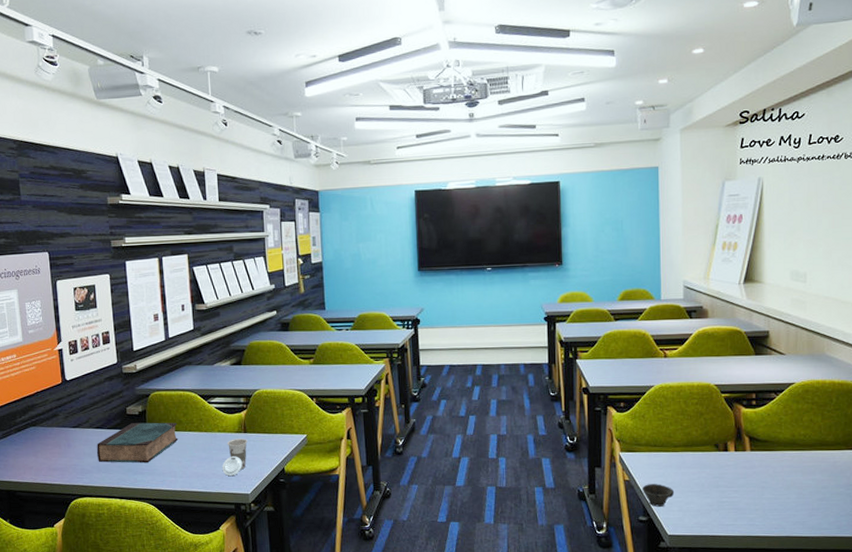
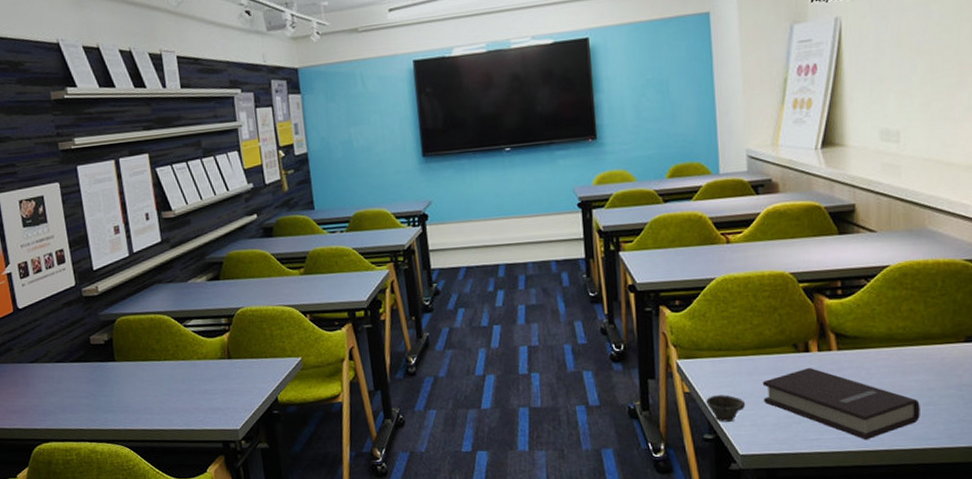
book: present [97,422,179,463] -> none [58,351,153,402]
cup: present [222,438,247,477] -> none [204,365,233,411]
book: none [688,465,815,528] -> present [762,368,920,440]

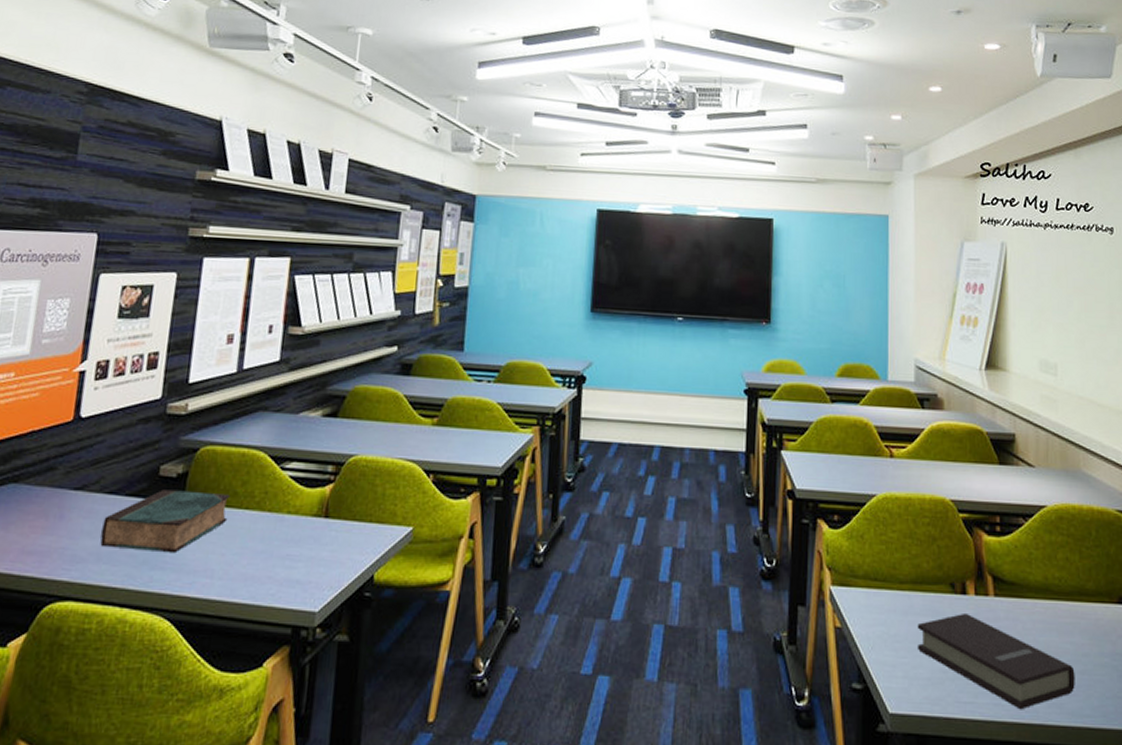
book: none [58,351,153,402] -> present [100,489,231,554]
cup: present [706,394,746,422] -> none [858,635,899,670]

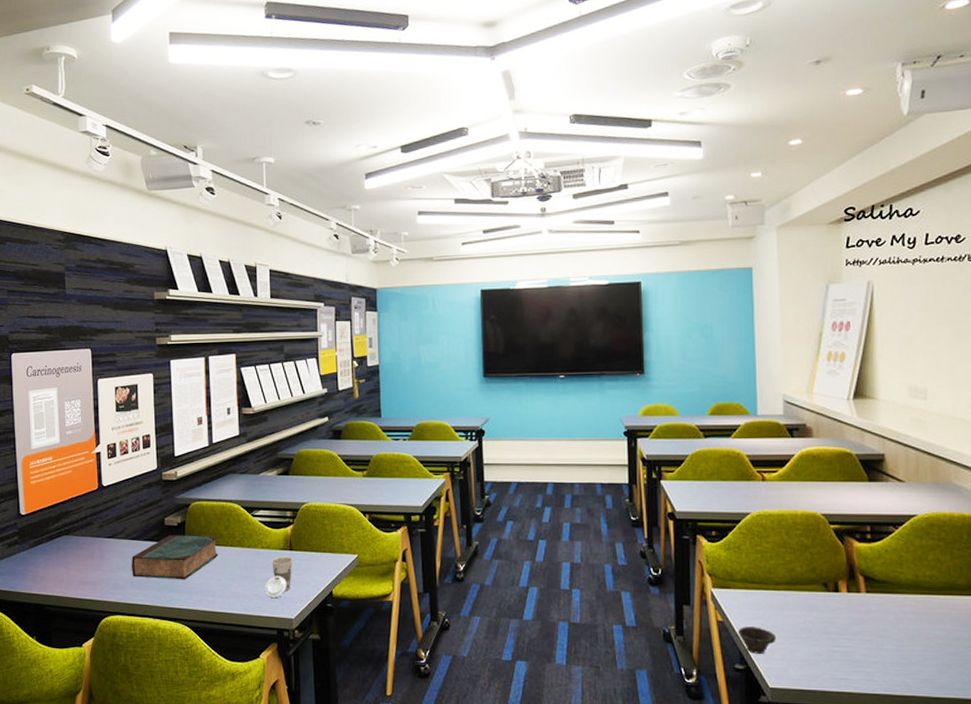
cup: none [283,525,328,583] -> present [264,556,293,599]
cup: none [858,635,899,670] -> present [738,627,777,654]
book: present [917,614,1075,710] -> none [792,608,946,685]

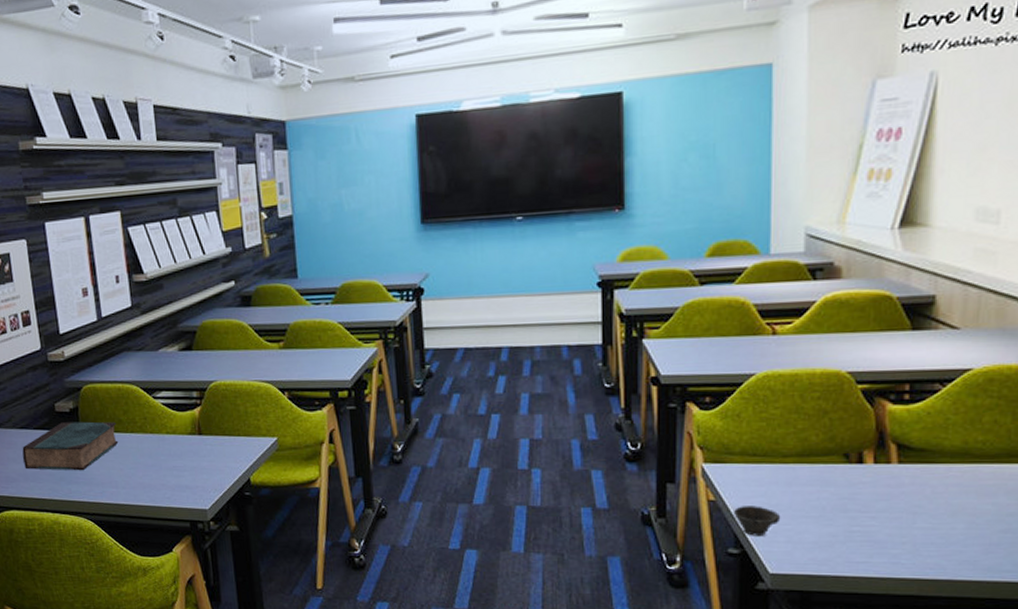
cup: present [264,556,293,599] -> none [172,442,203,488]

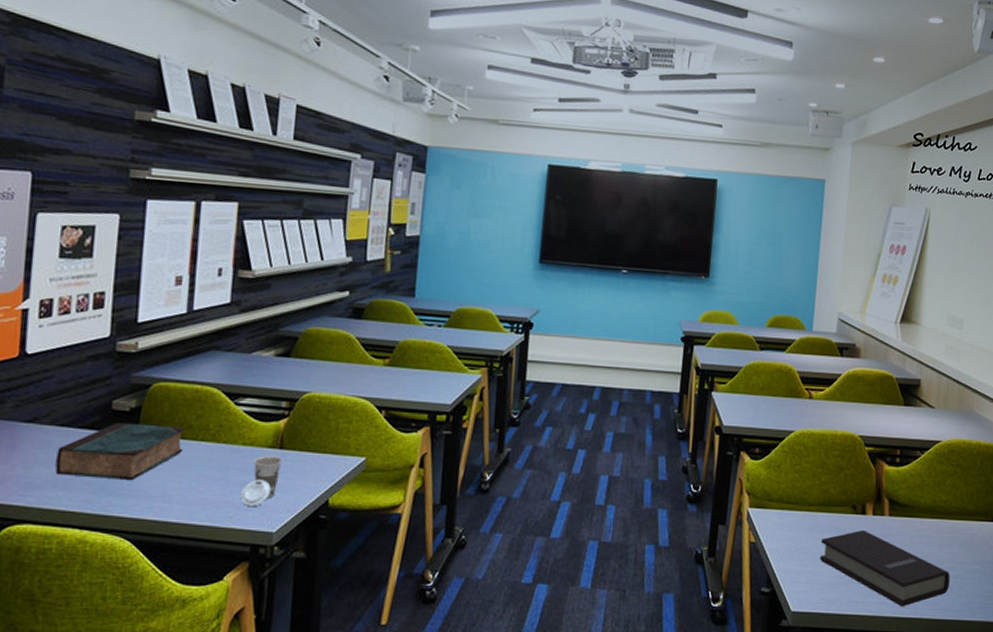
cup: none [172,442,203,488] -> present [240,456,283,507]
cup: present [734,506,781,536] -> none [768,548,804,577]
book: none [802,482,996,567] -> present [820,530,950,607]

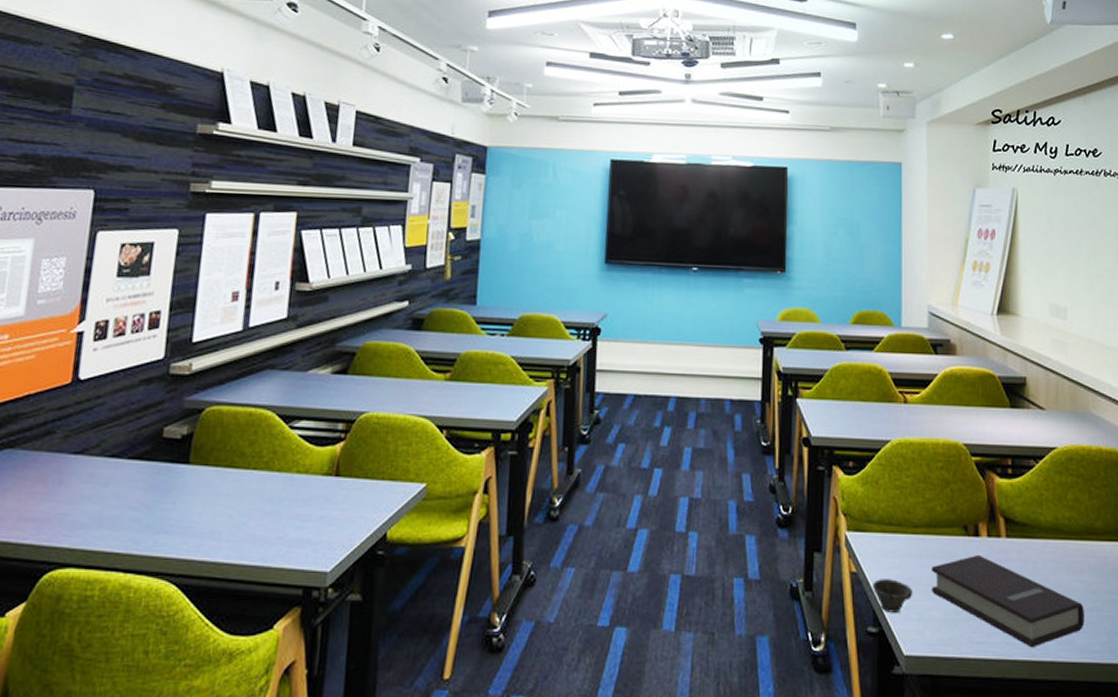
book: present [55,422,185,481] -> none [102,452,238,517]
cup: present [240,456,283,507] -> none [293,484,339,544]
cup: none [768,548,804,577] -> present [873,579,913,613]

